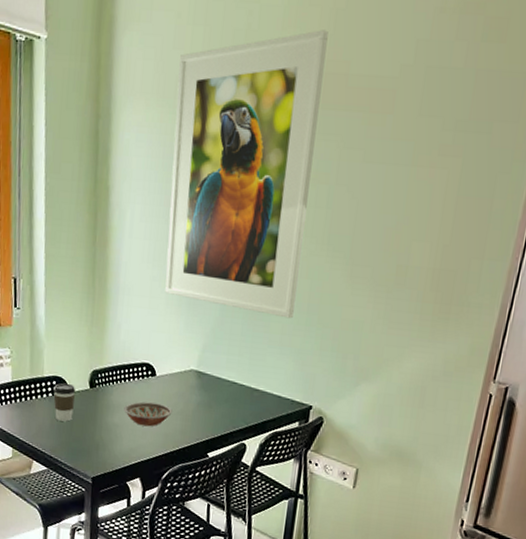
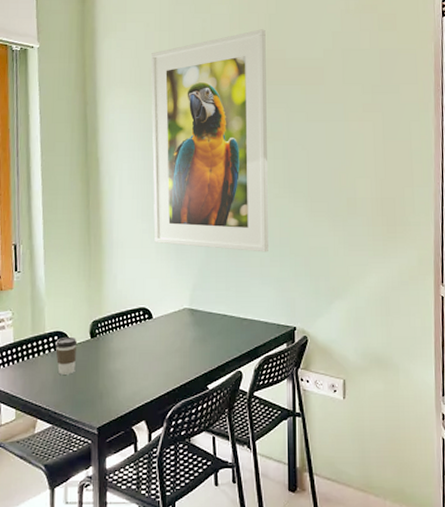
bowl: present [124,401,172,427] -> none [125,344,171,368]

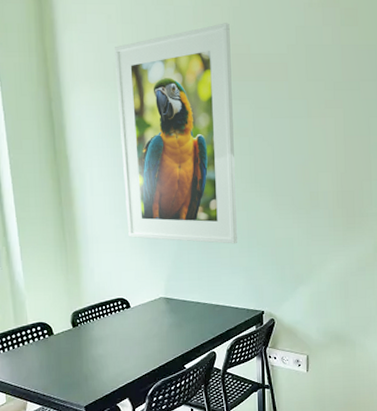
coffee cup: present [55,336,78,375] -> none [39,326,60,361]

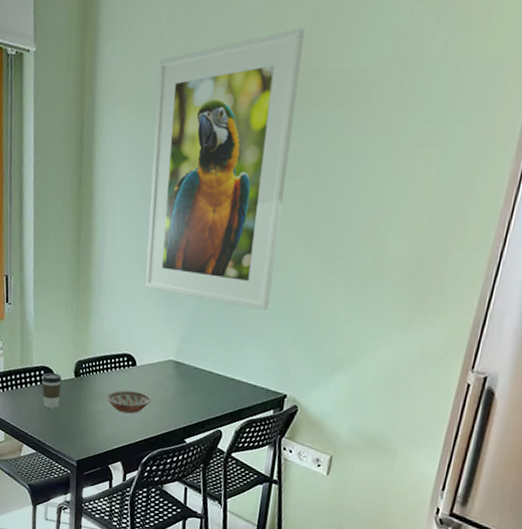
coffee cup: none [39,326,60,361] -> present [41,372,62,408]
bowl: none [106,330,149,353] -> present [106,390,152,414]

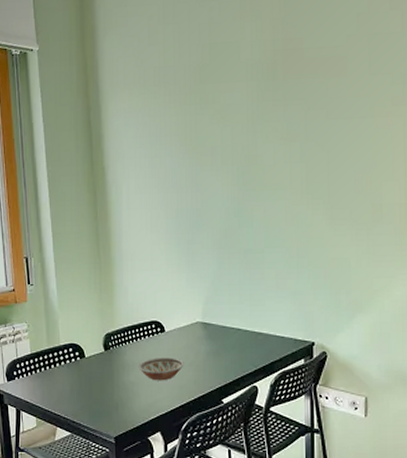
coffee cup: present [41,372,62,408] -> none [71,349,92,386]
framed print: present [145,28,305,311] -> none [154,15,286,264]

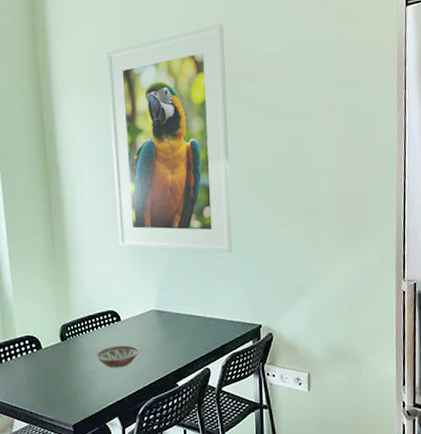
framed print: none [154,15,286,264] -> present [105,24,234,253]

